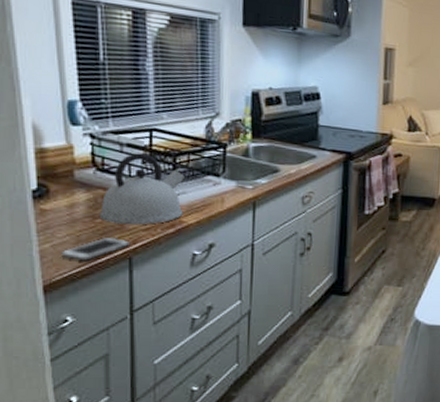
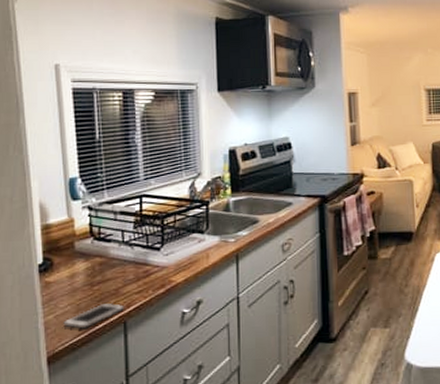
kettle: present [99,153,185,225] -> none [96,219,172,290]

